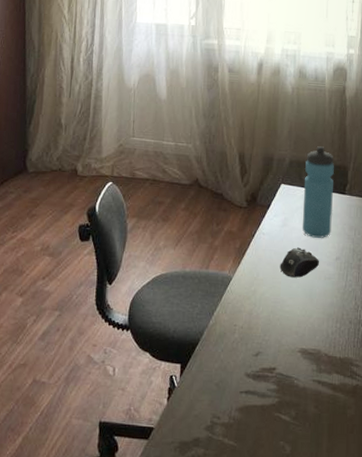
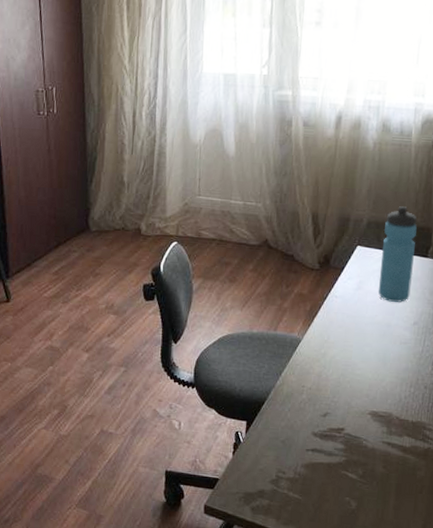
computer mouse: present [280,247,319,278] -> none [352,311,395,342]

